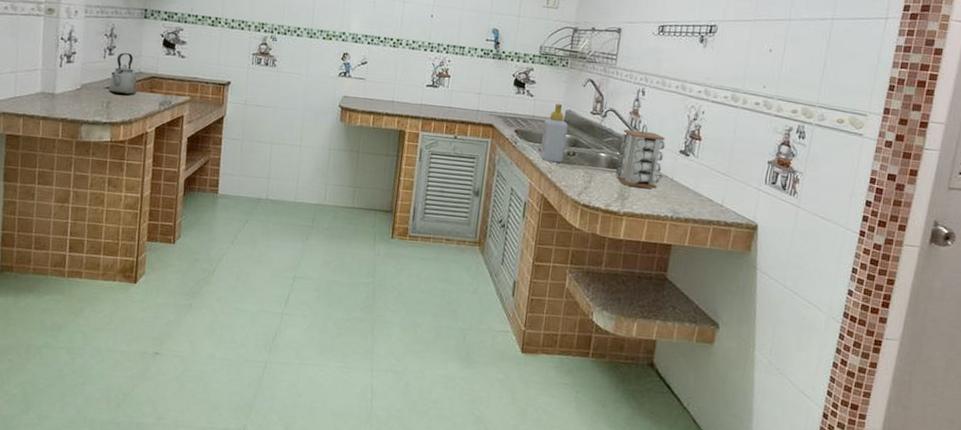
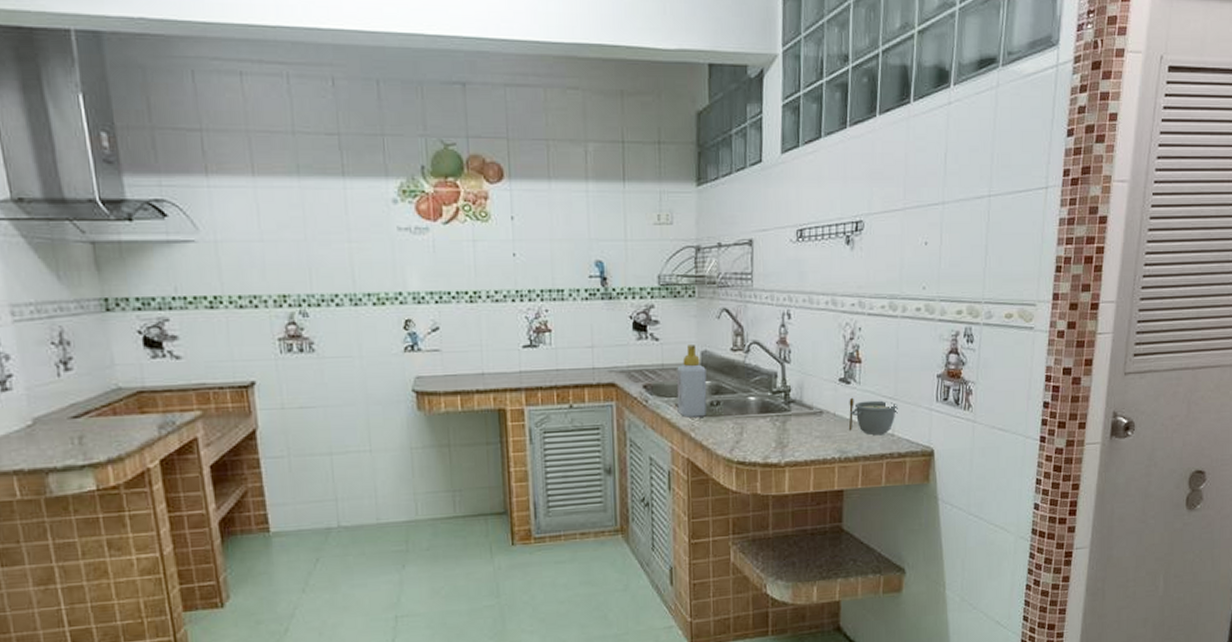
kettle: present [108,53,138,97] -> none [75,364,121,426]
spice rack: present [615,124,666,189] -> none [769,353,822,431]
cooking pot: none [683,168,729,204] -> present [848,397,898,436]

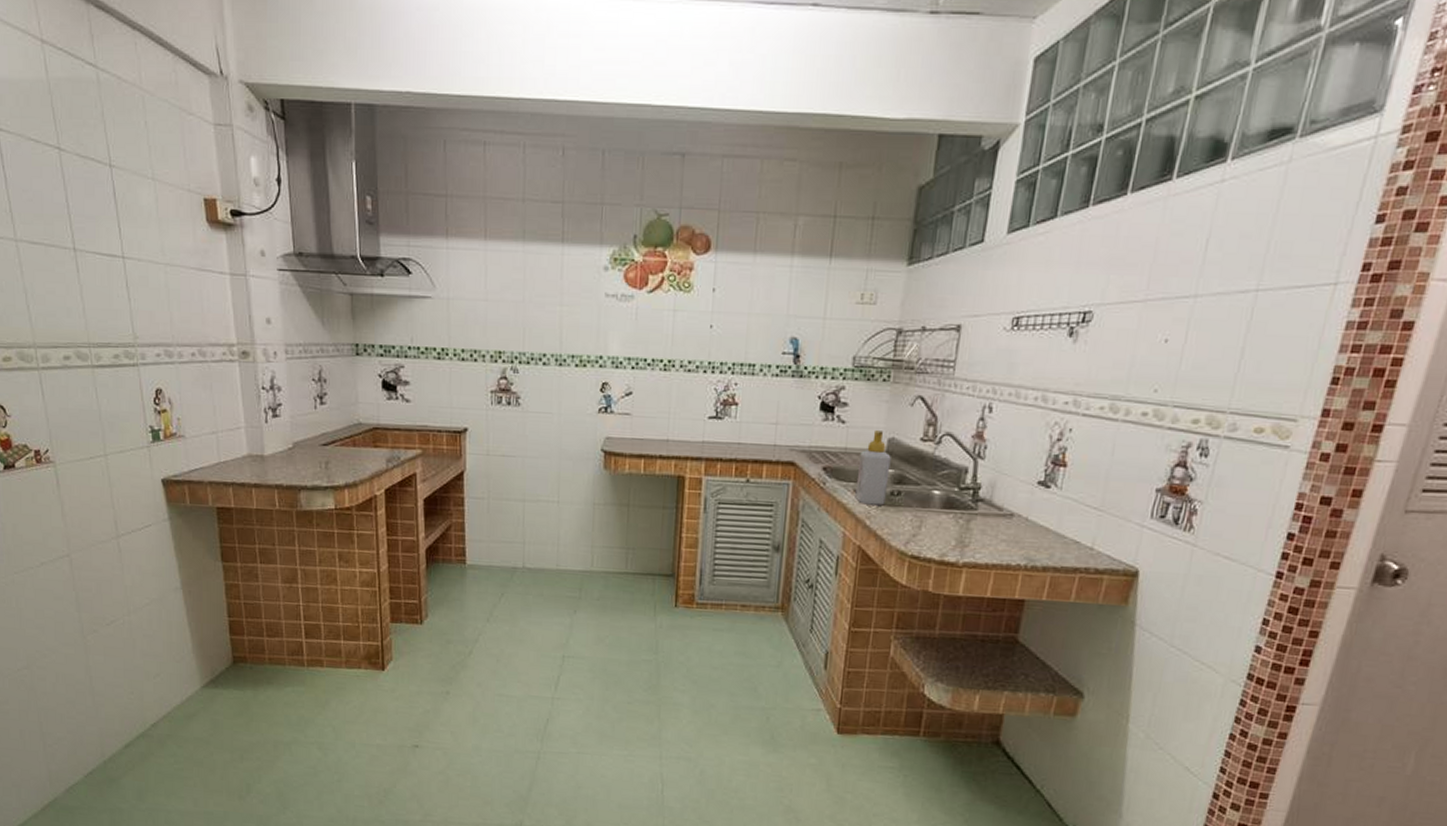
cooking pot: present [848,397,898,436] -> none [1040,503,1102,547]

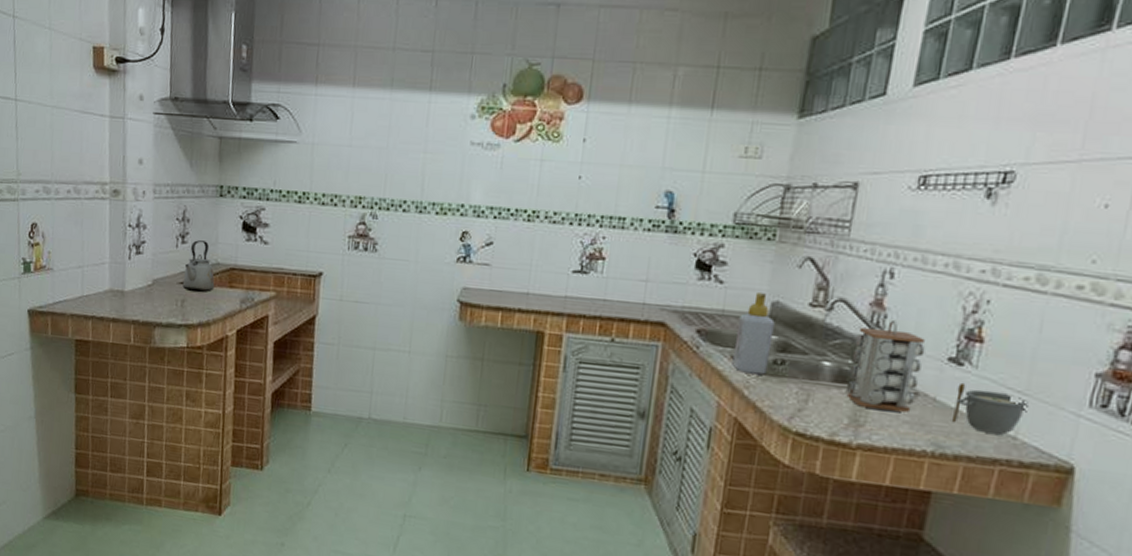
kettle: none [325,400,359,454] -> present [182,240,215,294]
spice rack: none [952,449,1019,532] -> present [845,319,926,413]
cooking pot: none [1040,503,1102,547] -> present [951,382,1028,435]

